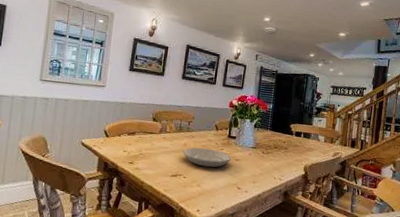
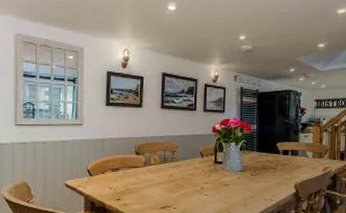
plate: present [182,147,231,168] -> none [169,177,220,196]

